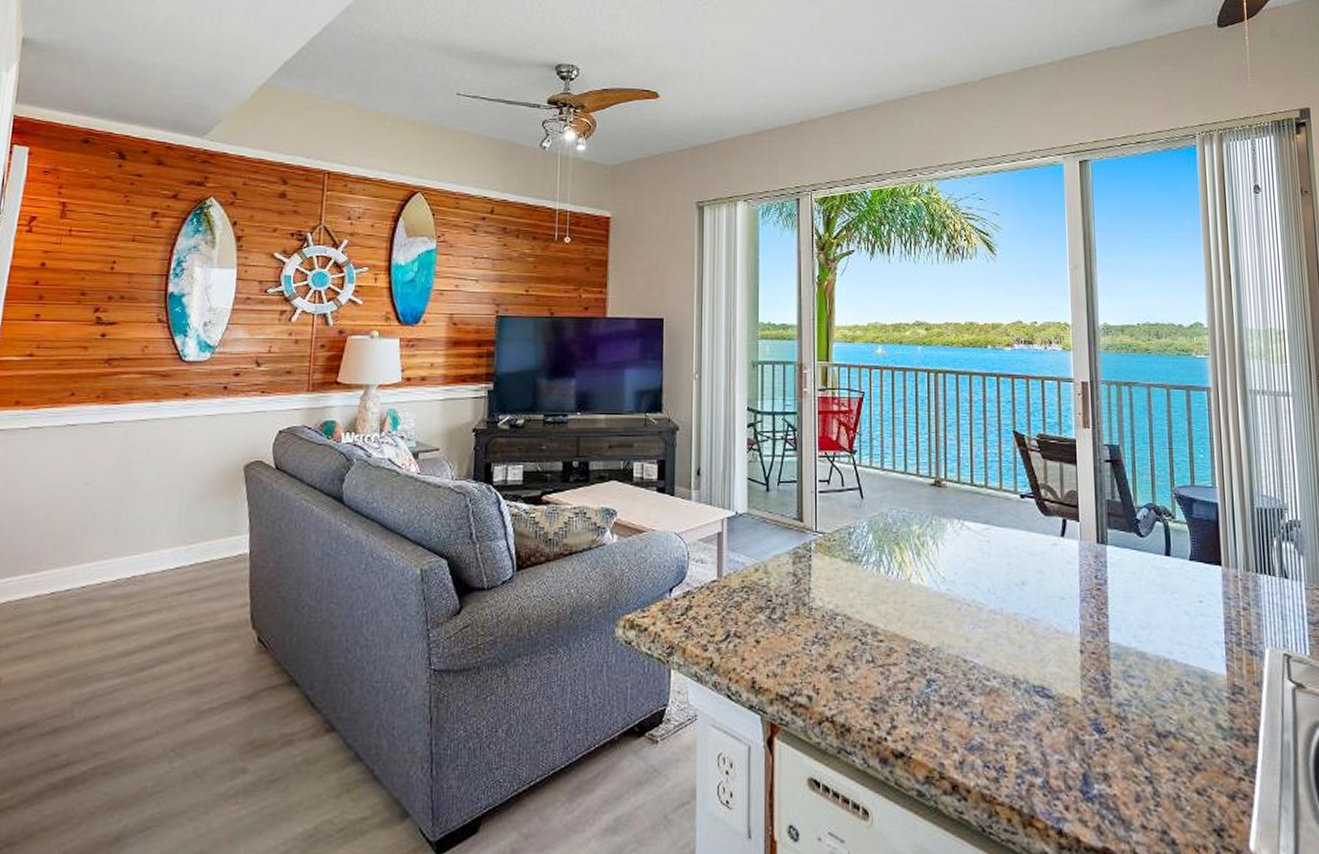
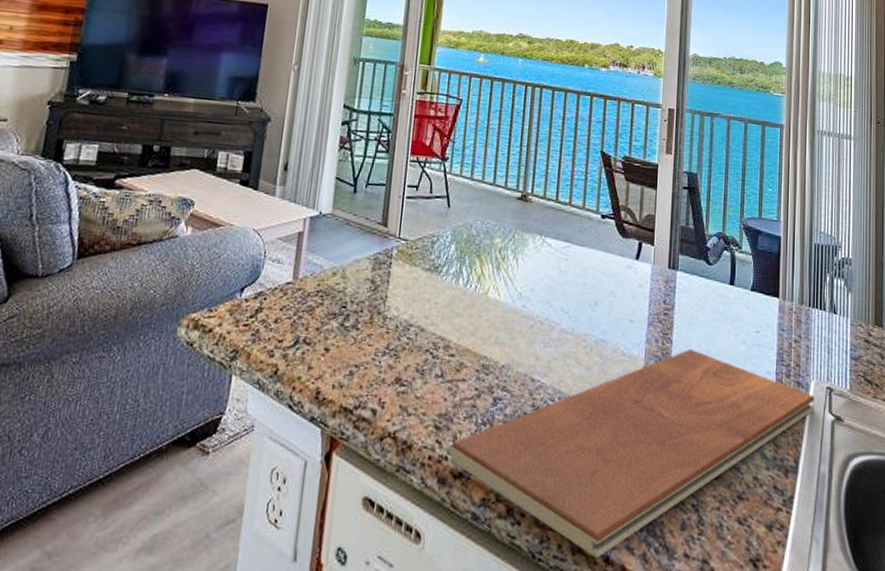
chopping board: none [886,622,1271,831] -> present [448,348,814,558]

